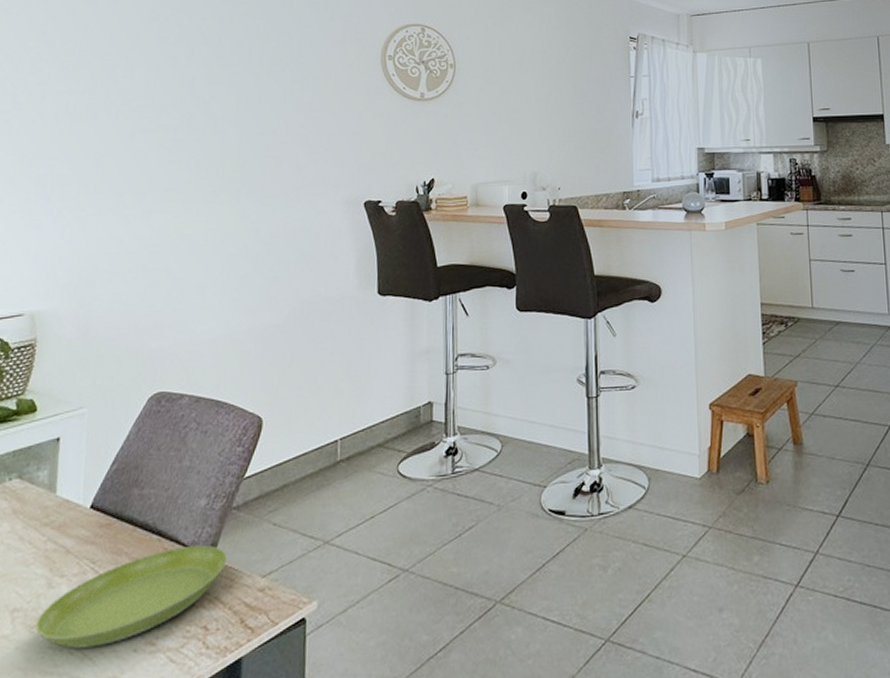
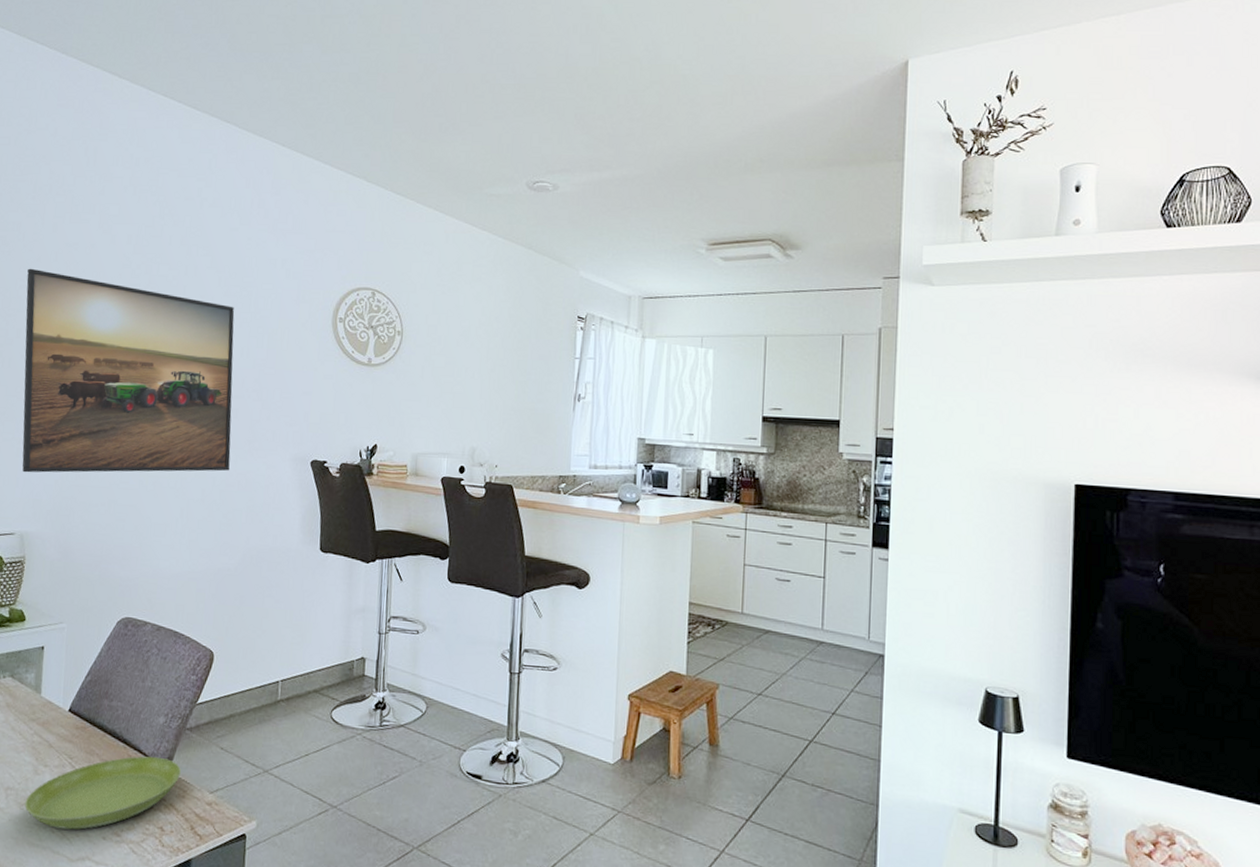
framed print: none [33,28,276,246] -> present [22,268,235,473]

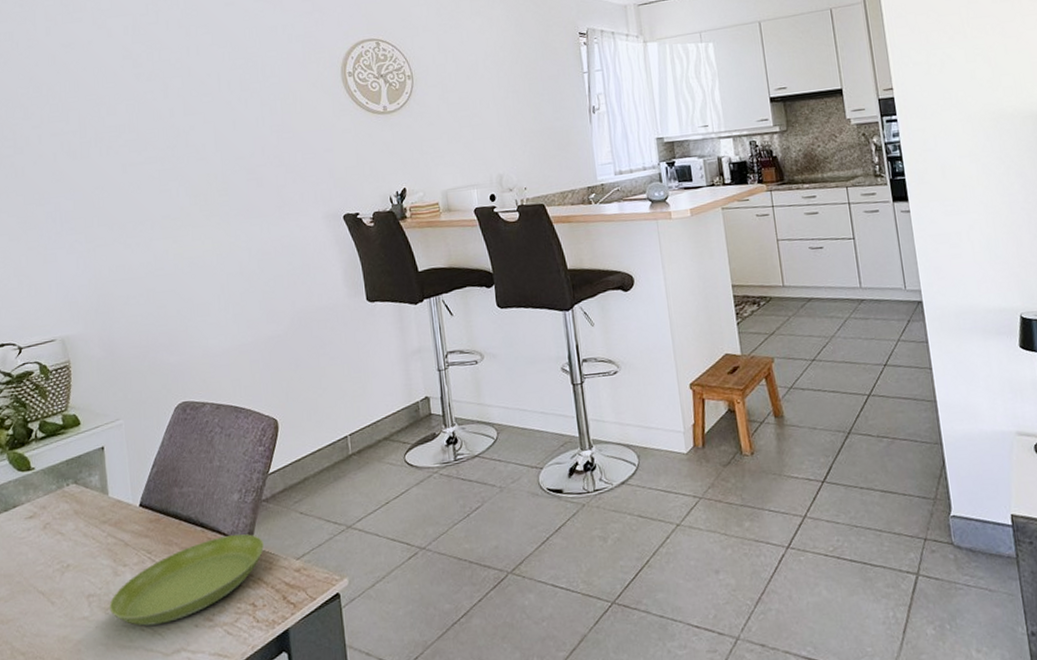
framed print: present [22,268,235,473] -> none [27,74,264,278]

